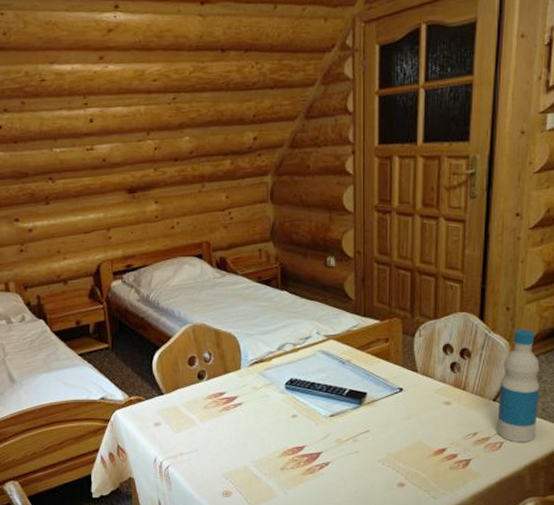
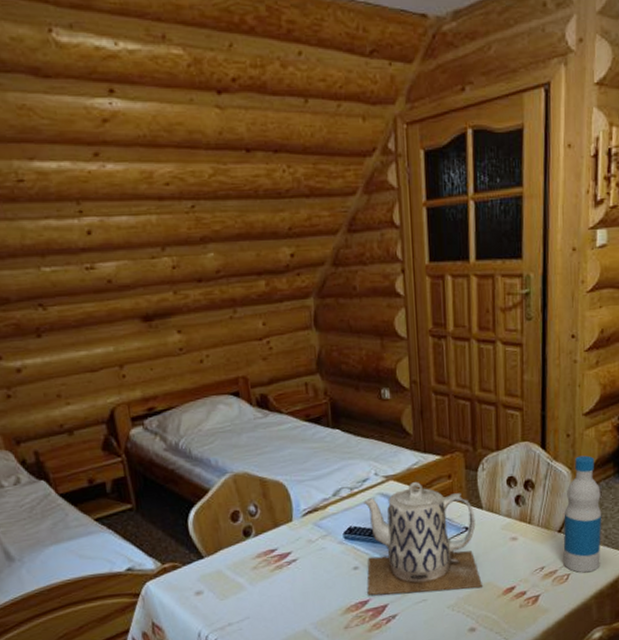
teapot: none [303,343,413,447] -> present [364,482,482,595]

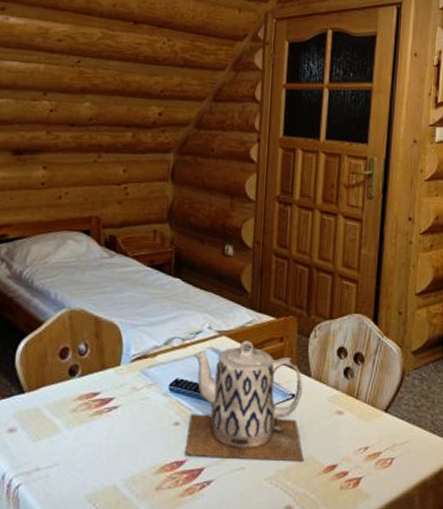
bottle: present [563,455,602,573] -> none [388,335,430,459]

